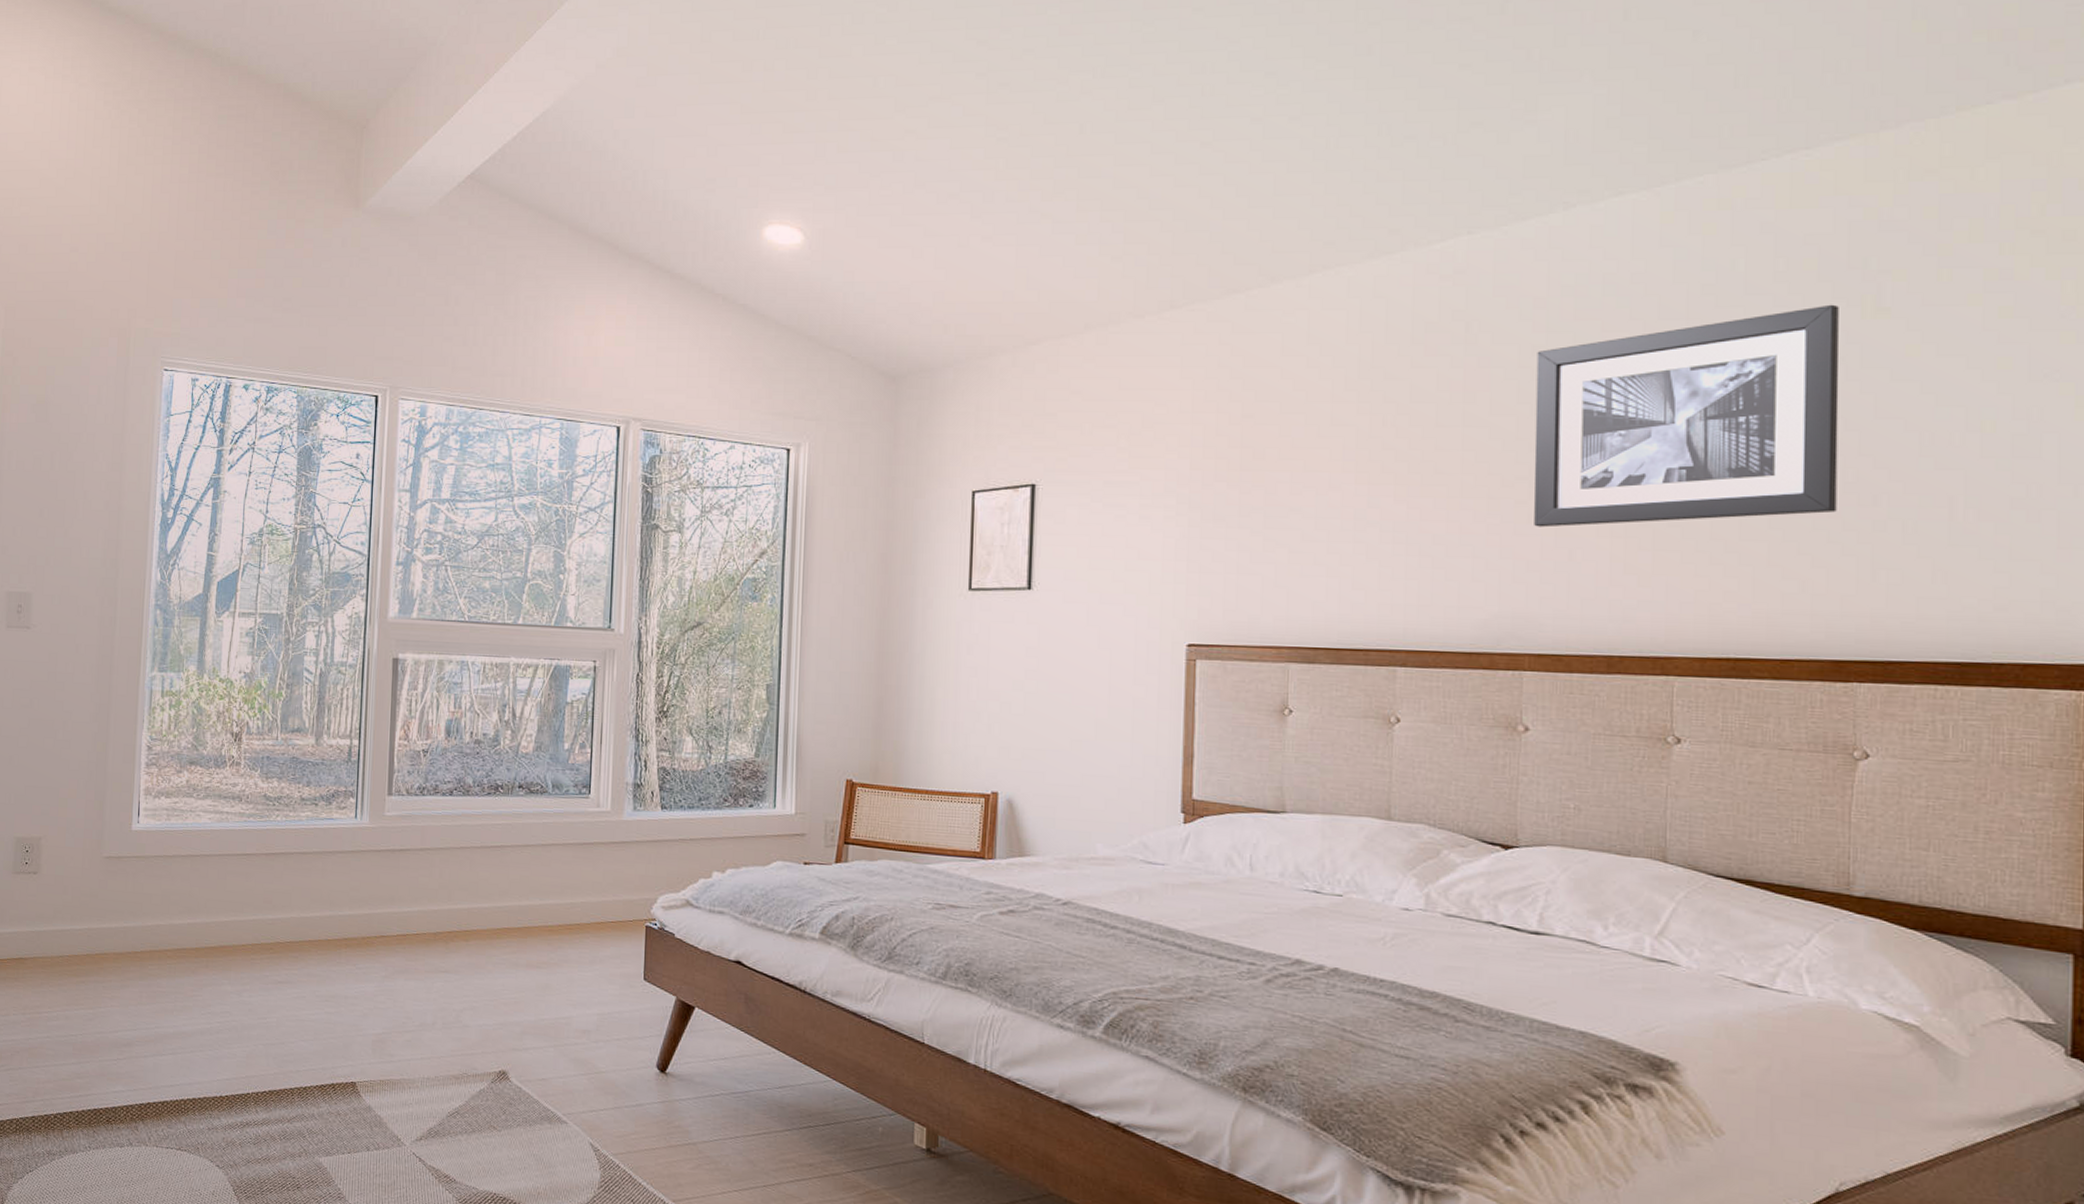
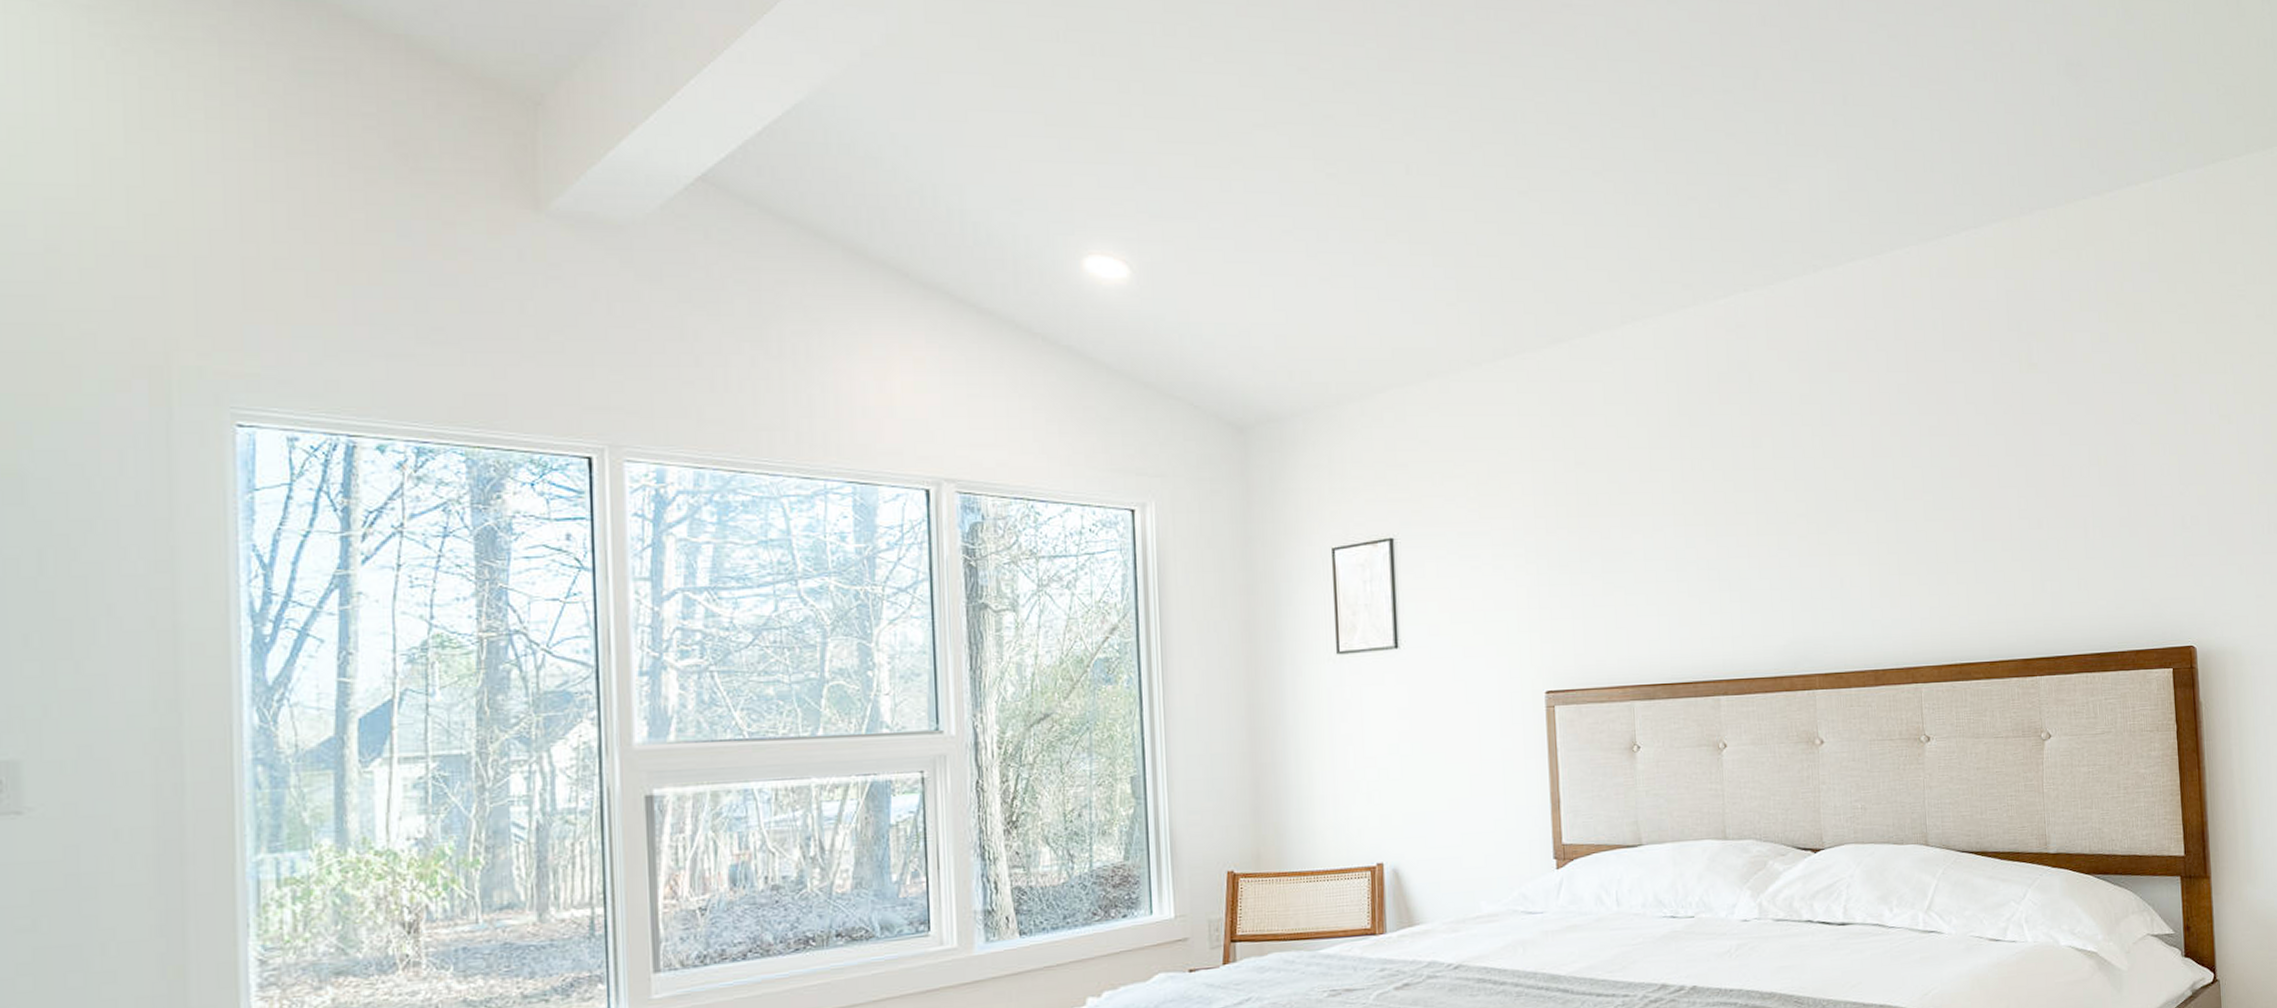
wall art: present [1534,304,1840,528] -> none [1804,360,2016,559]

